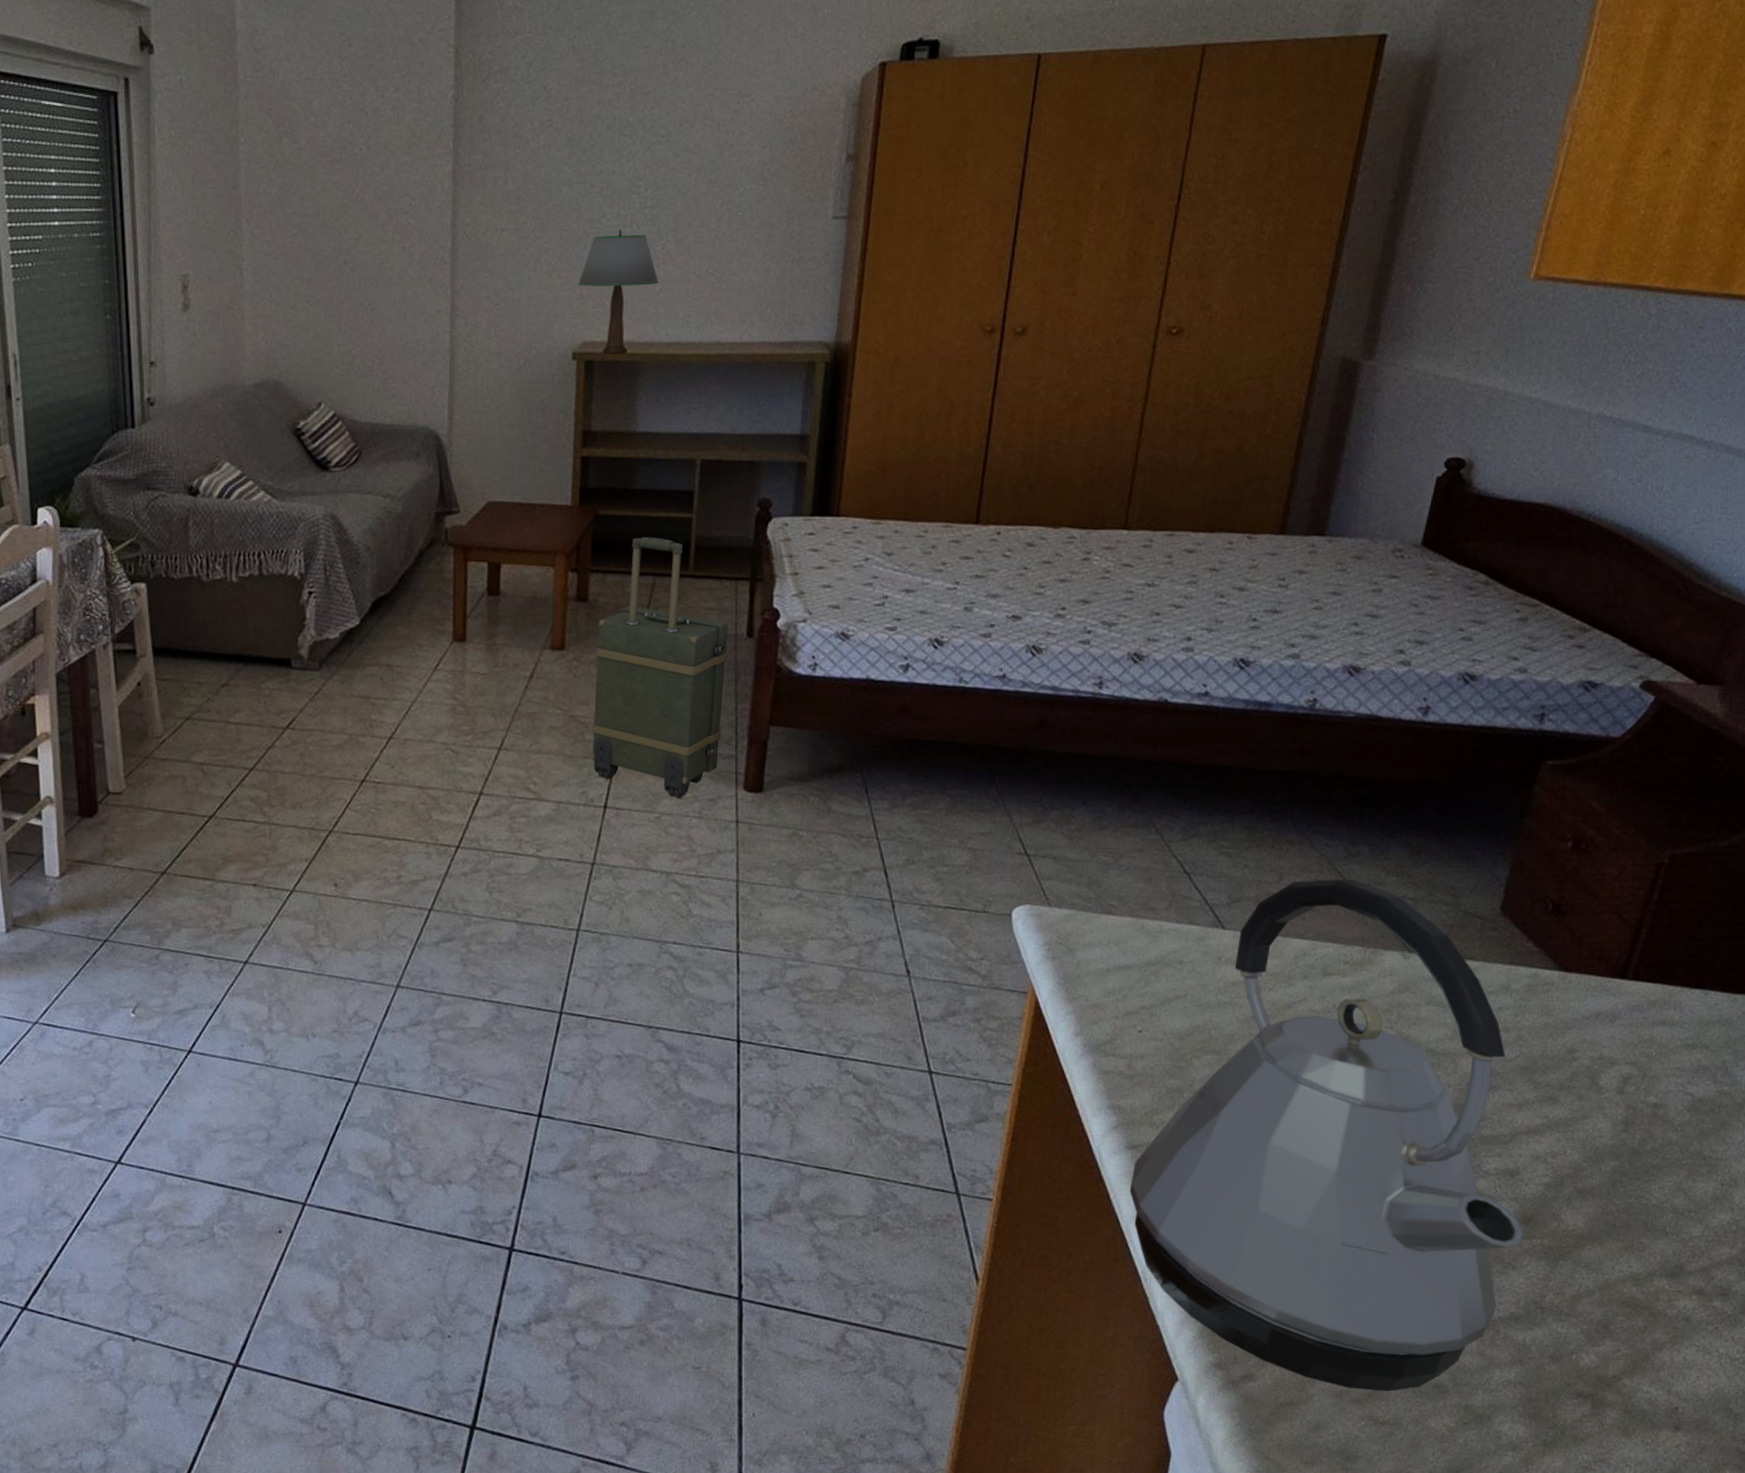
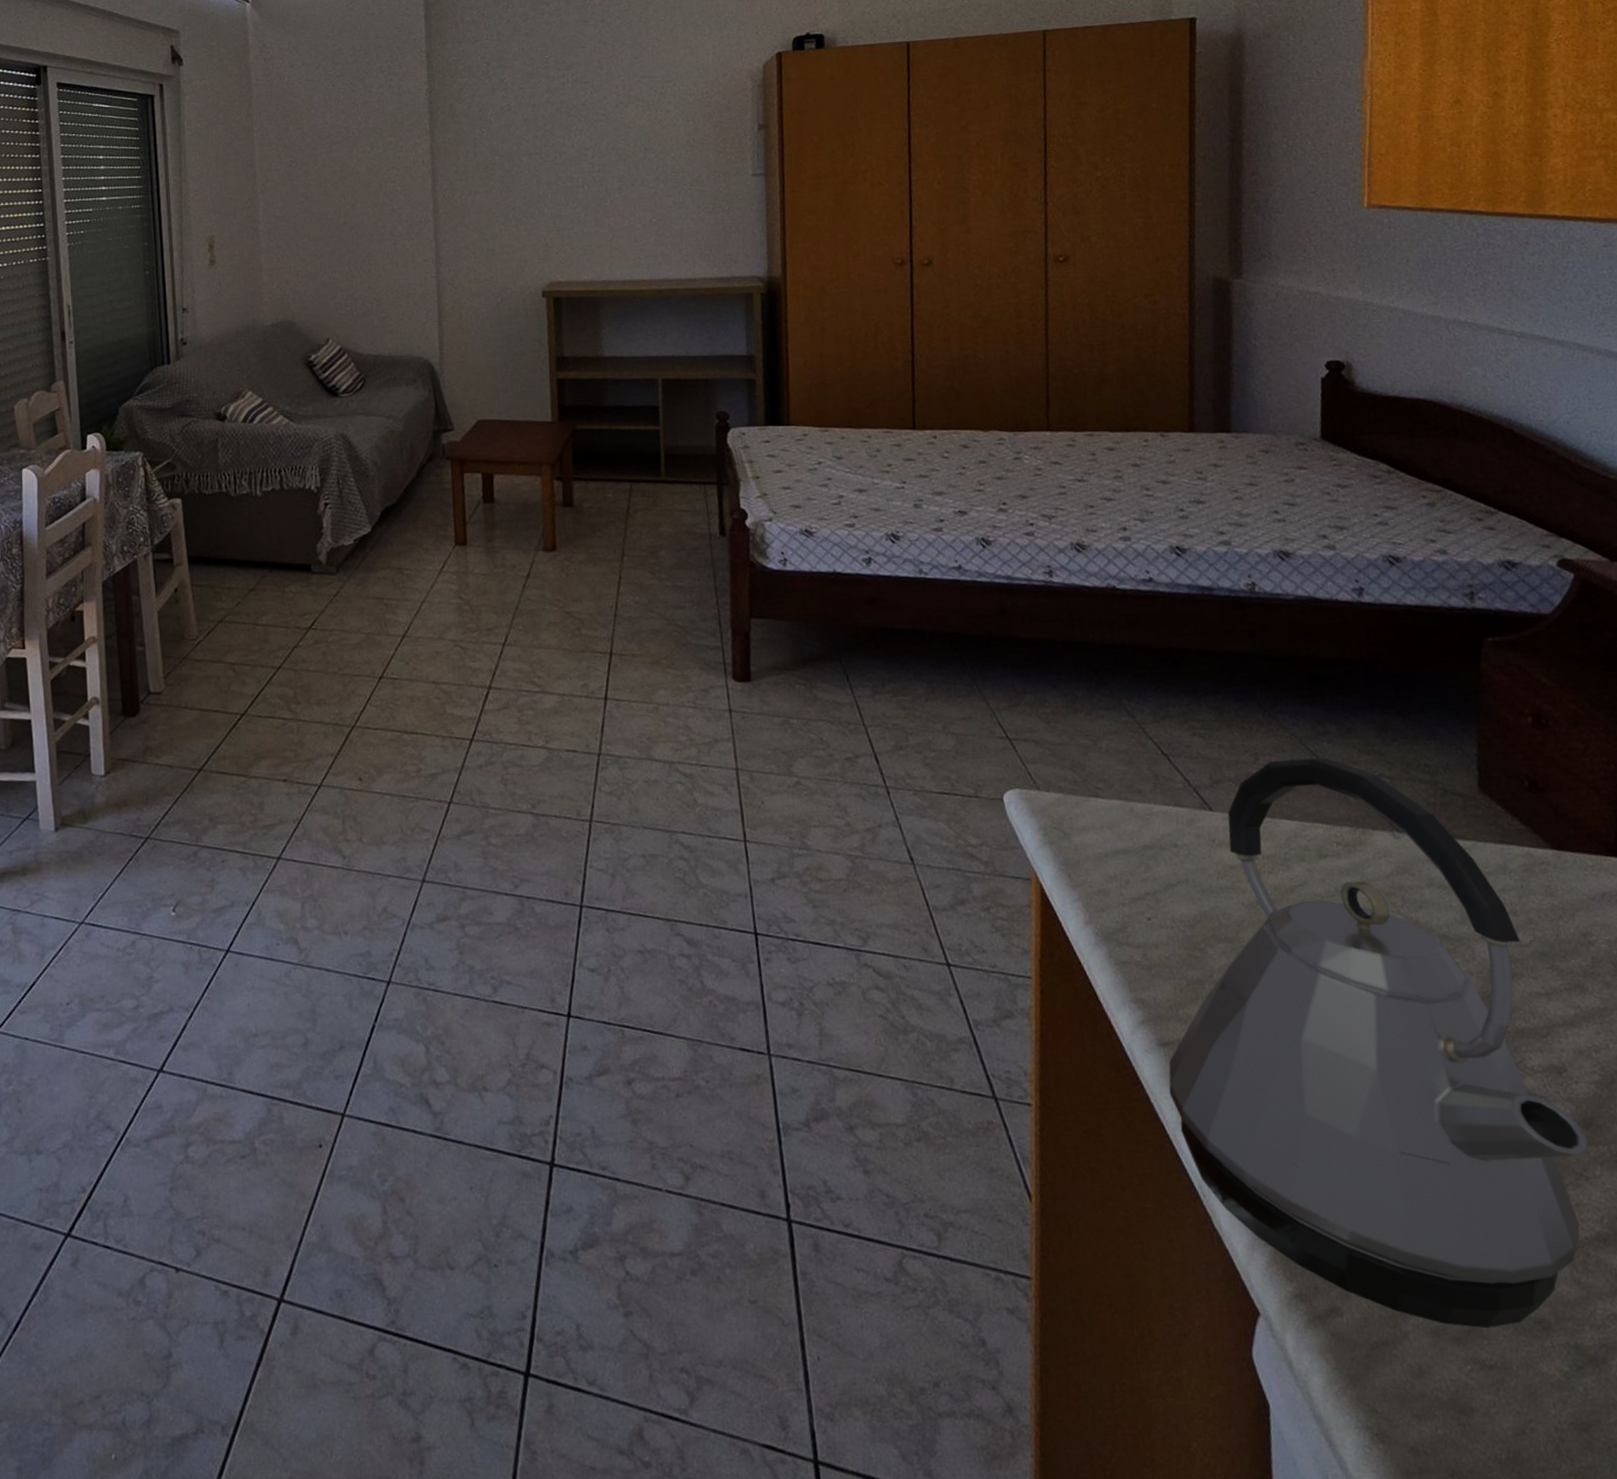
table lamp: present [578,230,659,355] -> none [542,190,611,292]
suitcase: present [592,536,729,798] -> none [584,447,707,689]

